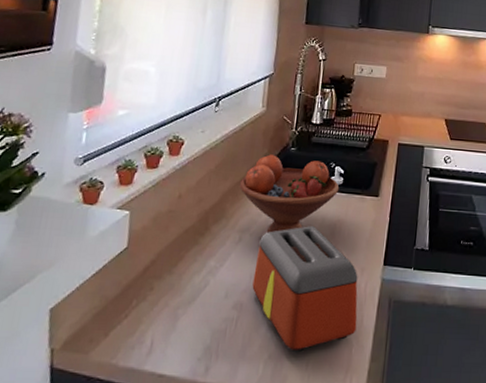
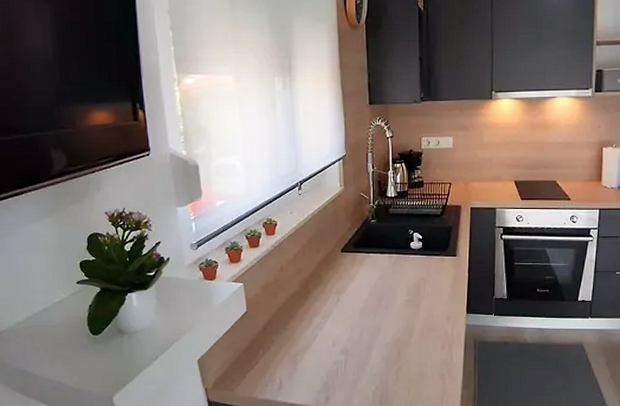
fruit bowl: present [239,154,340,233] -> none [330,227,420,293]
toaster: present [252,226,358,352] -> none [354,285,448,384]

